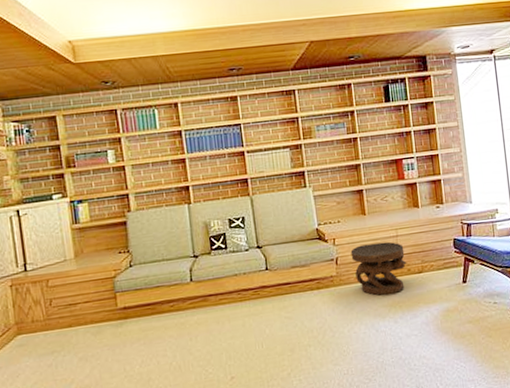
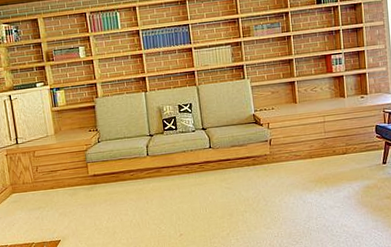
side table: present [350,241,407,296] -> none [282,126,333,172]

